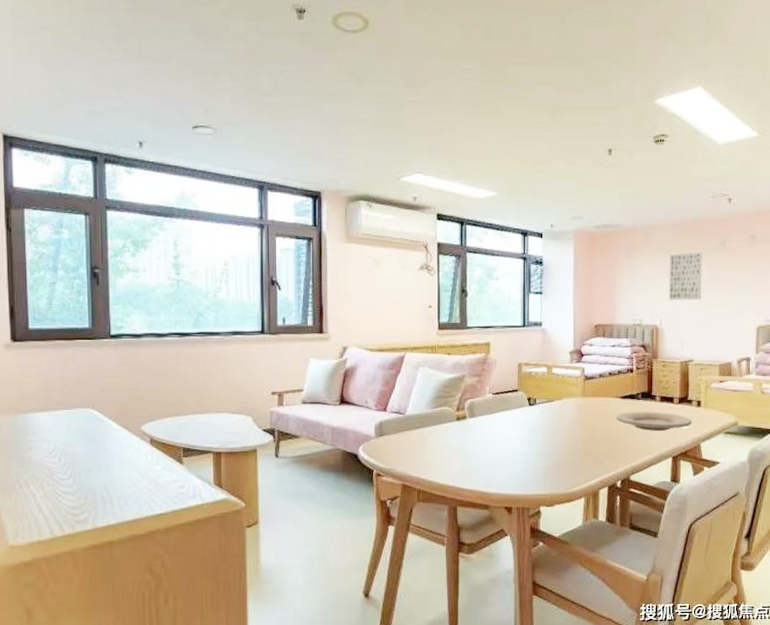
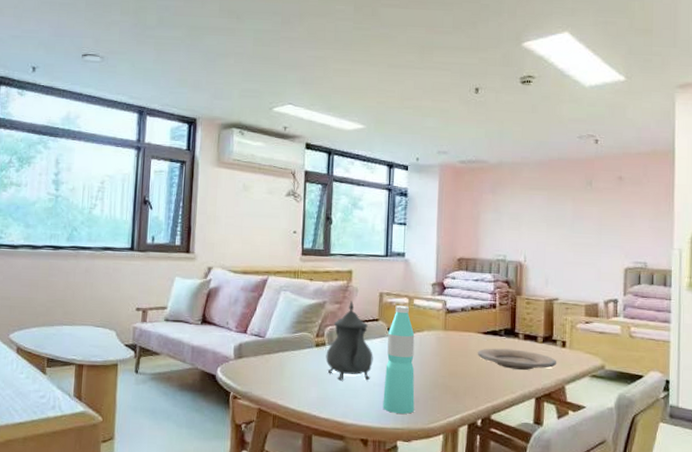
teapot: none [467,373,514,452] -> present [326,301,373,381]
water bottle: none [525,375,556,480] -> present [383,305,415,414]
wall art: present [668,252,702,301] -> none [533,191,568,239]

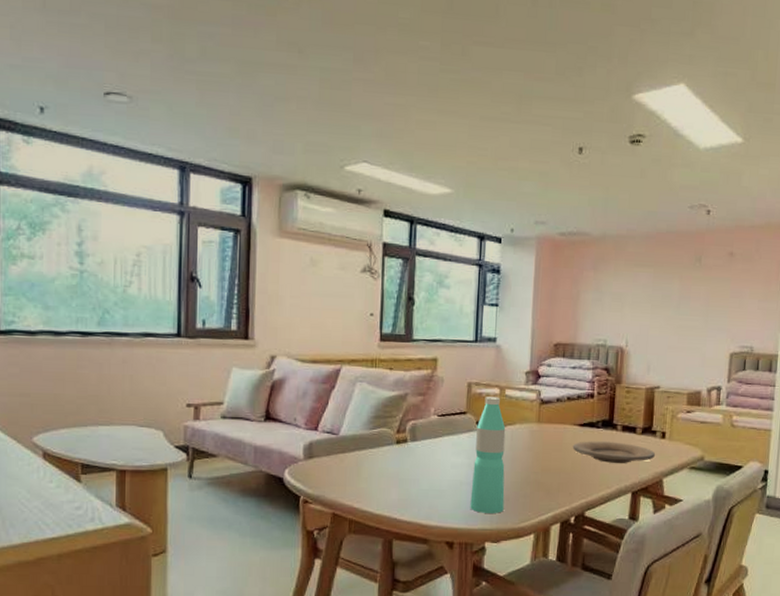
teapot: present [326,301,373,381] -> none [407,392,460,480]

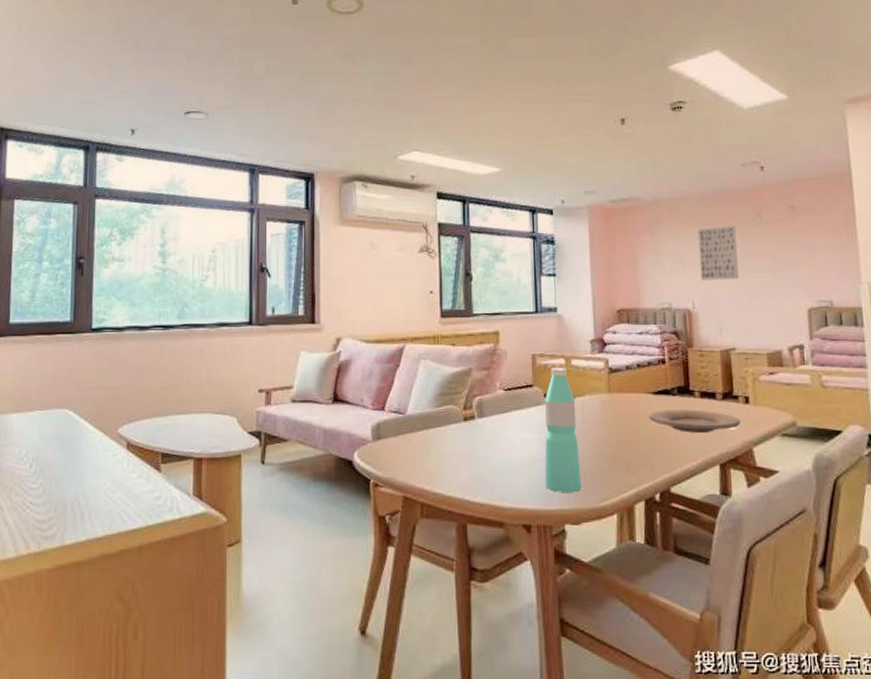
wall art: none [636,268,676,321] -> present [698,226,739,281]

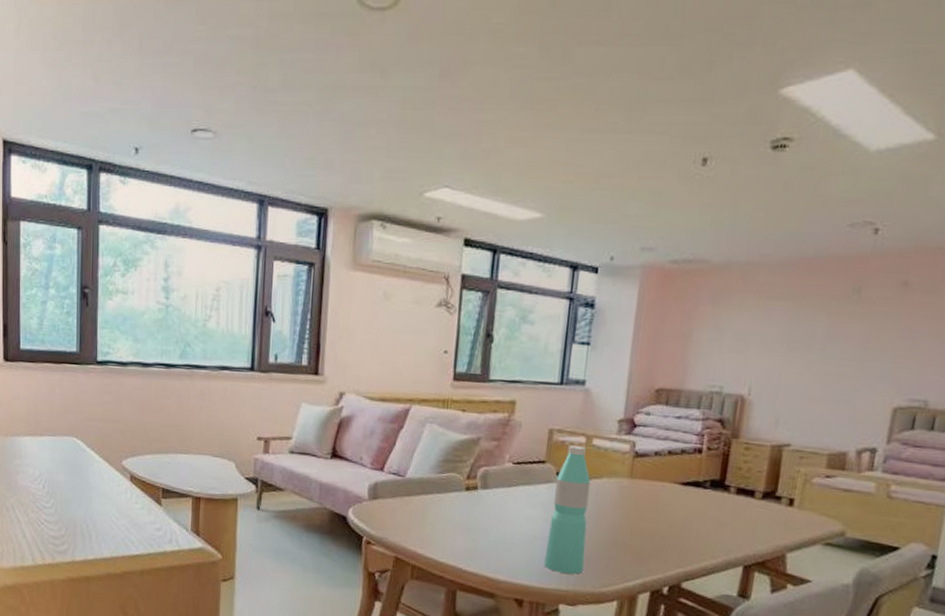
plate: present [648,409,741,433] -> none [670,502,779,532]
wall art: present [698,226,739,281] -> none [765,301,824,366]

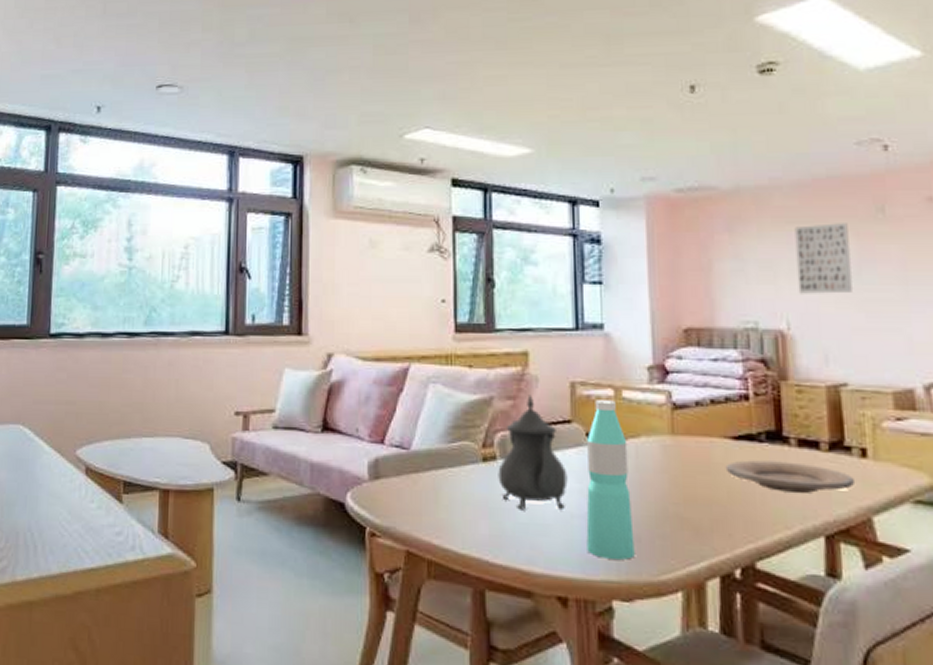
teapot: none [477,437,536,532] -> present [498,395,568,510]
plate: none [670,502,779,532] -> present [725,460,856,493]
wall art: none [765,301,824,366] -> present [794,223,852,294]

